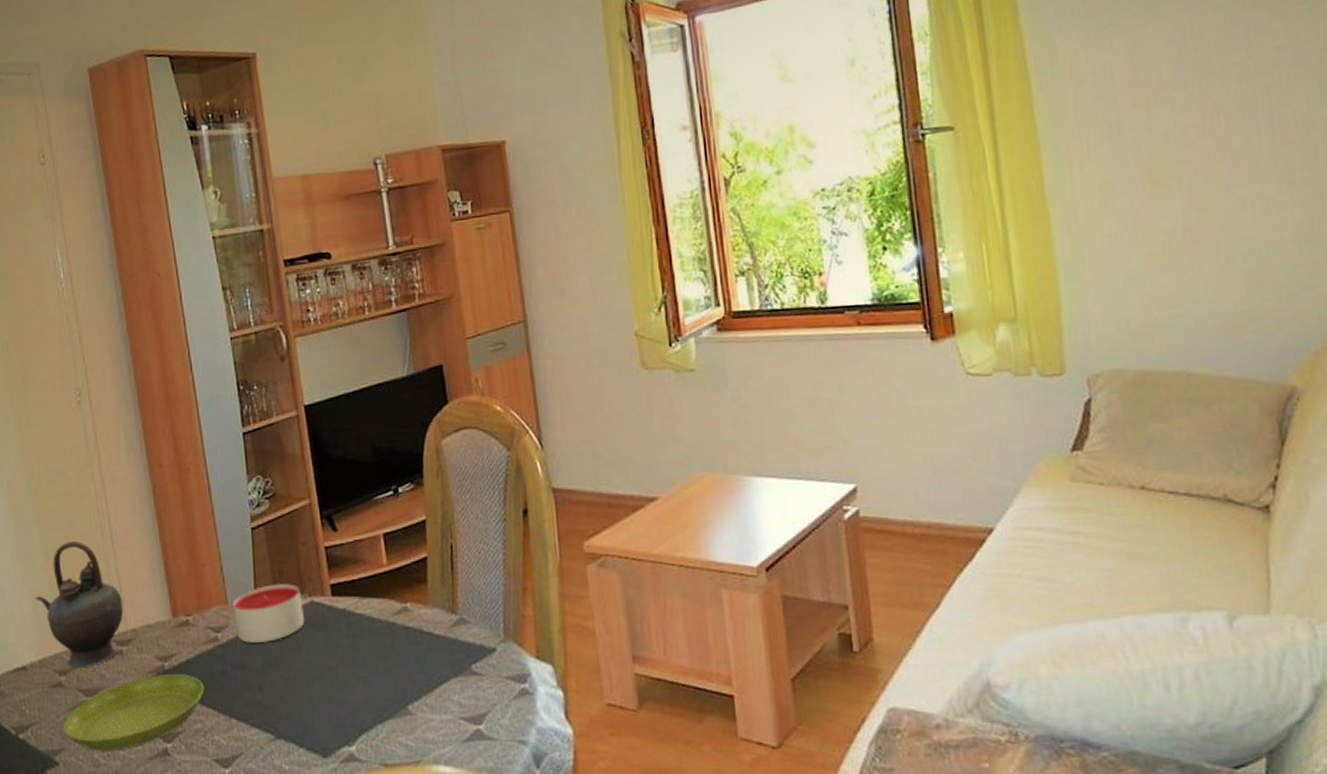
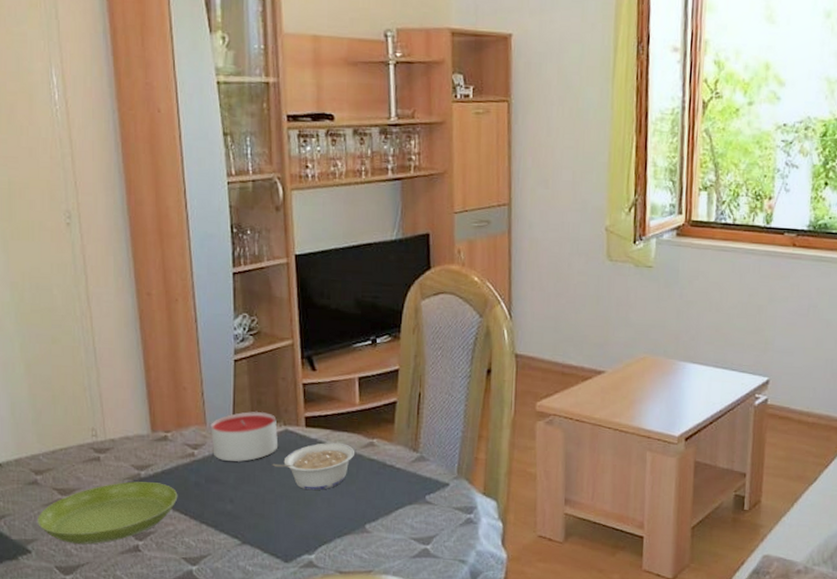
teapot: present [35,540,124,668] -> none [13,353,103,469]
legume: none [300,612,388,670] -> present [272,443,355,491]

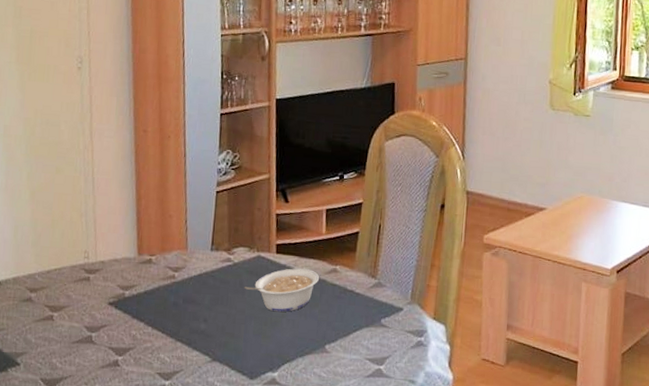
saucer: present [38,481,178,544] -> none [28,300,158,359]
candle: present [210,411,279,462] -> none [191,238,251,284]

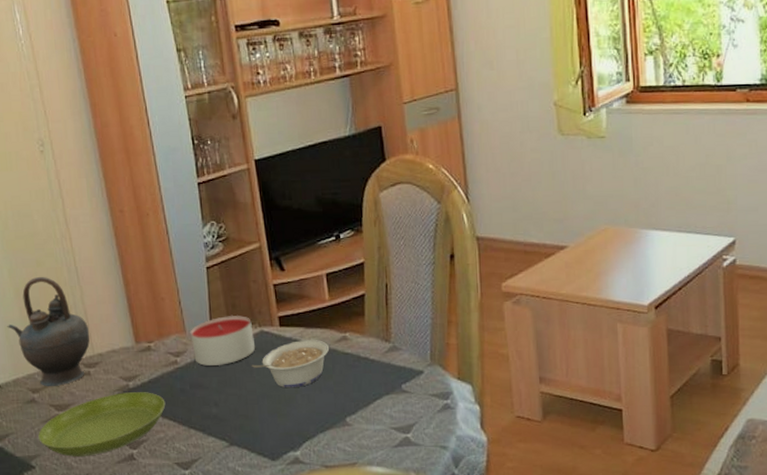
teapot: none [16,182,96,288] -> present [7,276,90,386]
saucer: none [28,300,158,359] -> present [38,392,166,457]
candle: none [191,238,251,284] -> present [190,315,256,366]

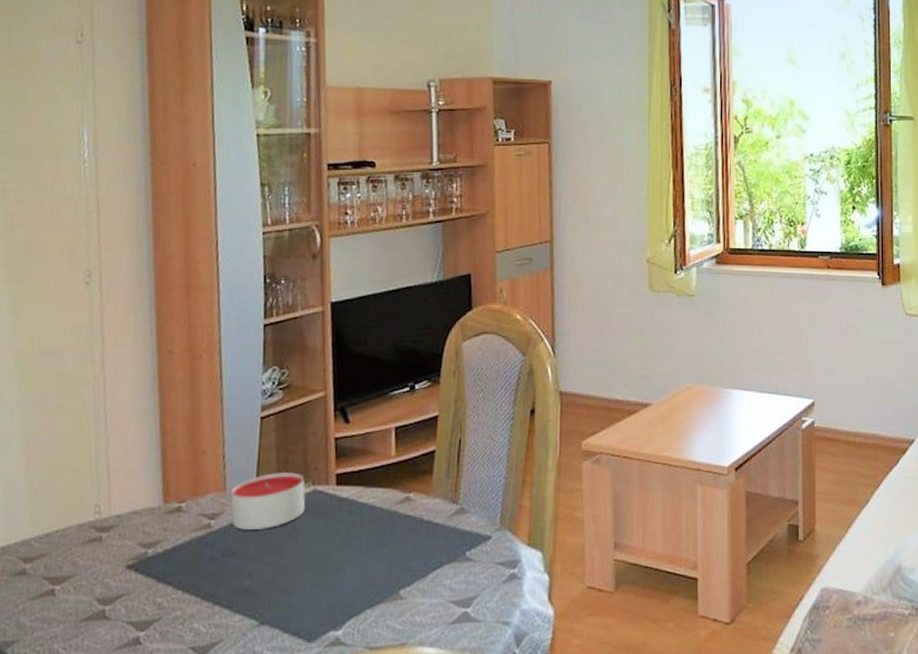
teapot: present [7,276,90,386] -> none [6,423,110,555]
saucer: present [38,392,166,457] -> none [21,561,189,642]
legume: present [251,340,330,389] -> none [297,501,390,556]

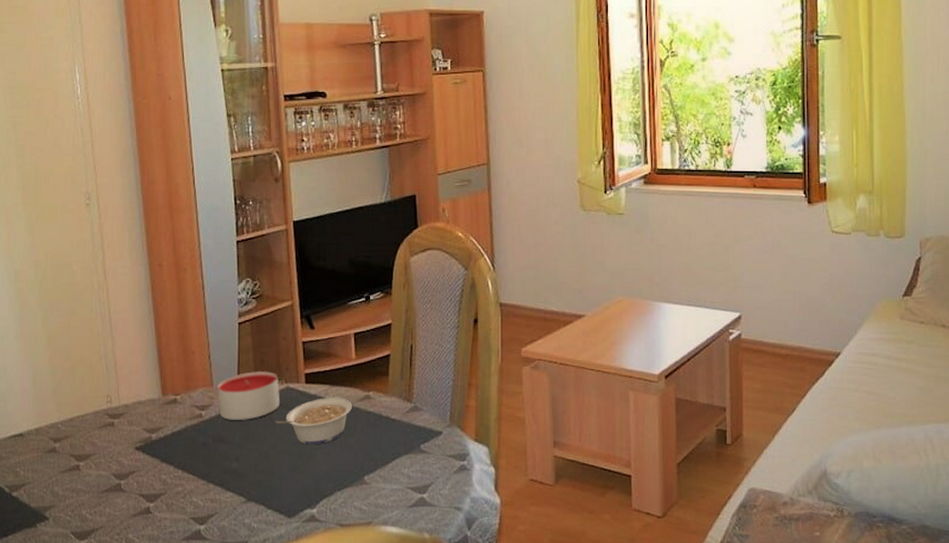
legume: none [297,501,390,556] -> present [275,398,353,445]

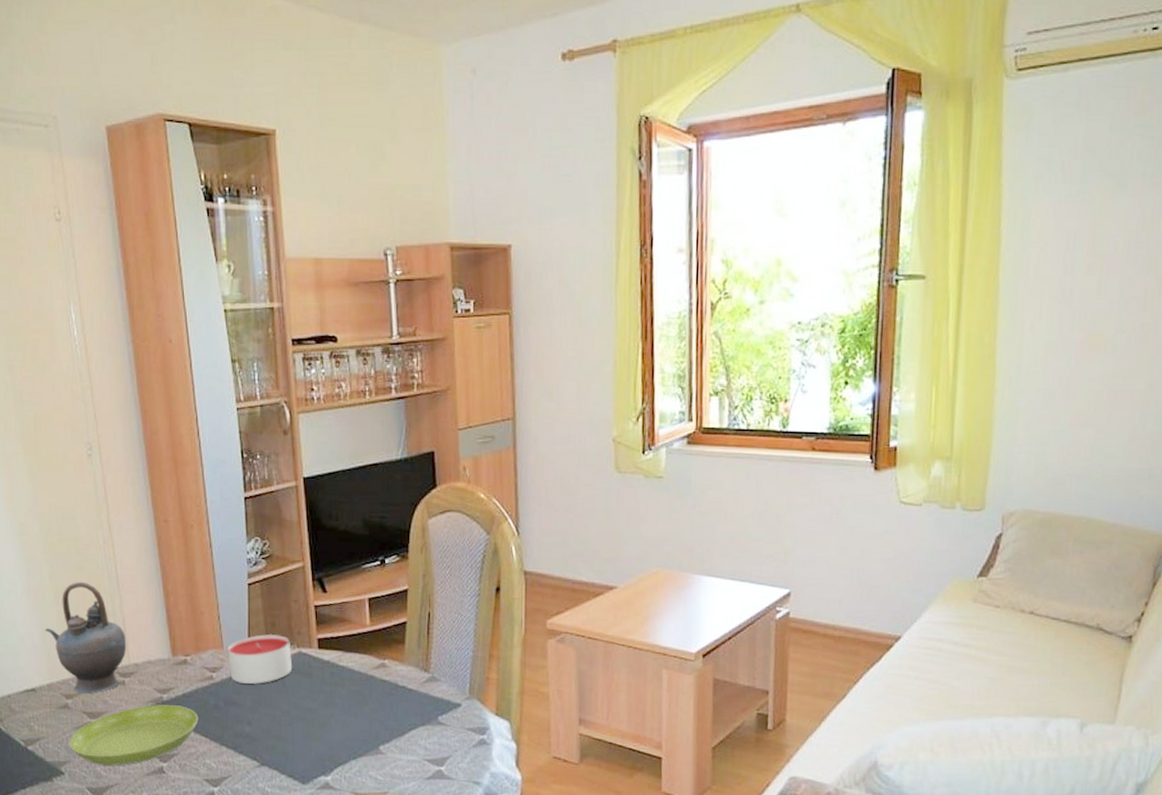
teapot: none [35,325,118,436] -> present [44,581,127,693]
saucer: none [55,444,187,509] -> present [69,704,199,766]
legume: present [275,398,353,445] -> none [287,664,368,712]

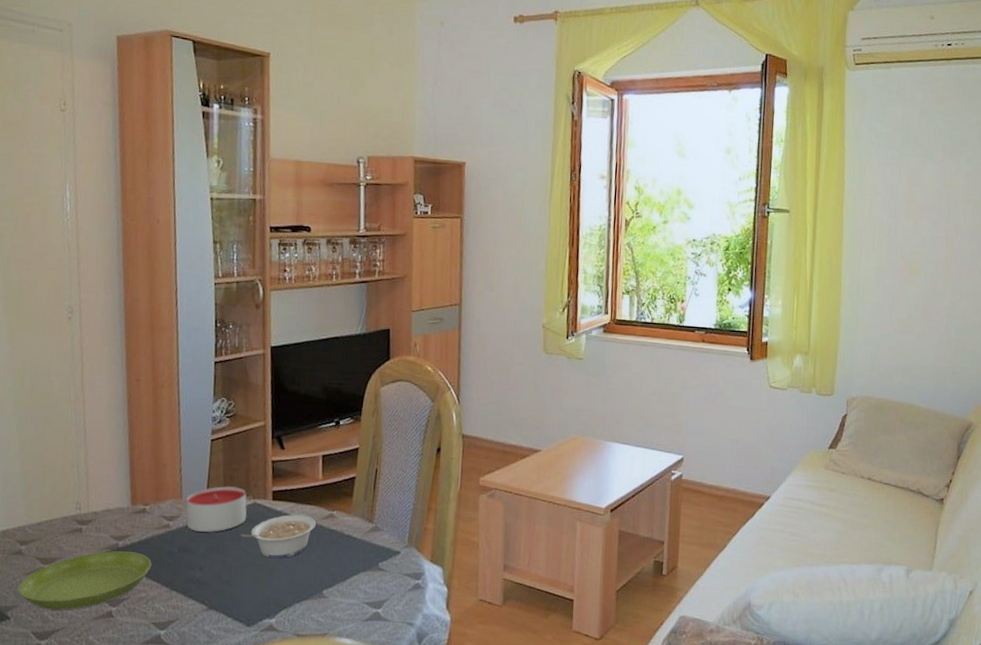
teapot: present [44,581,127,693] -> none [6,433,88,540]
legume: none [287,664,368,712] -> present [240,514,317,559]

